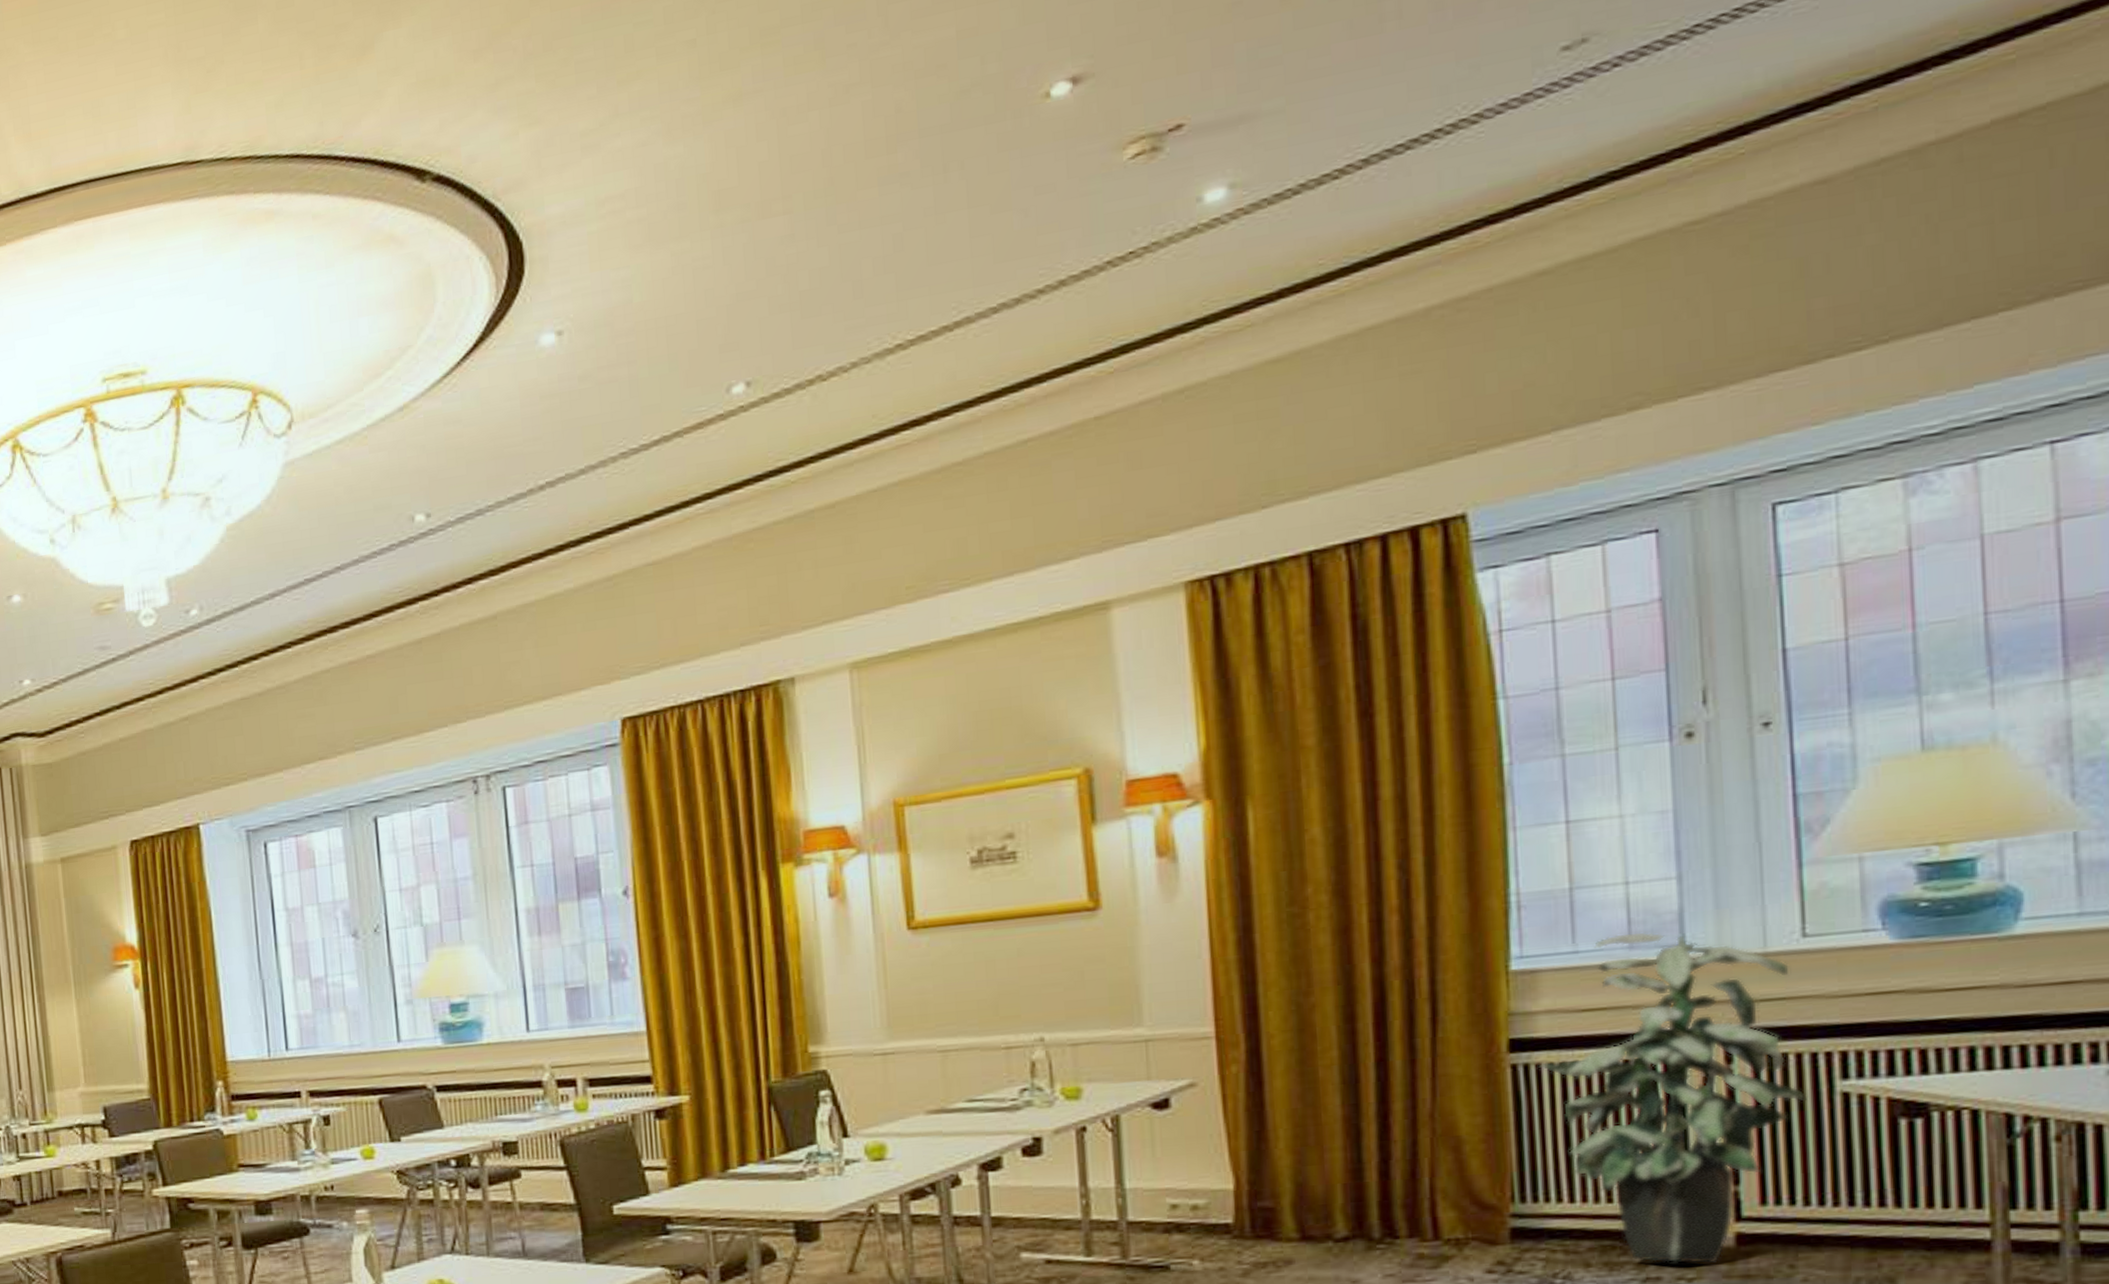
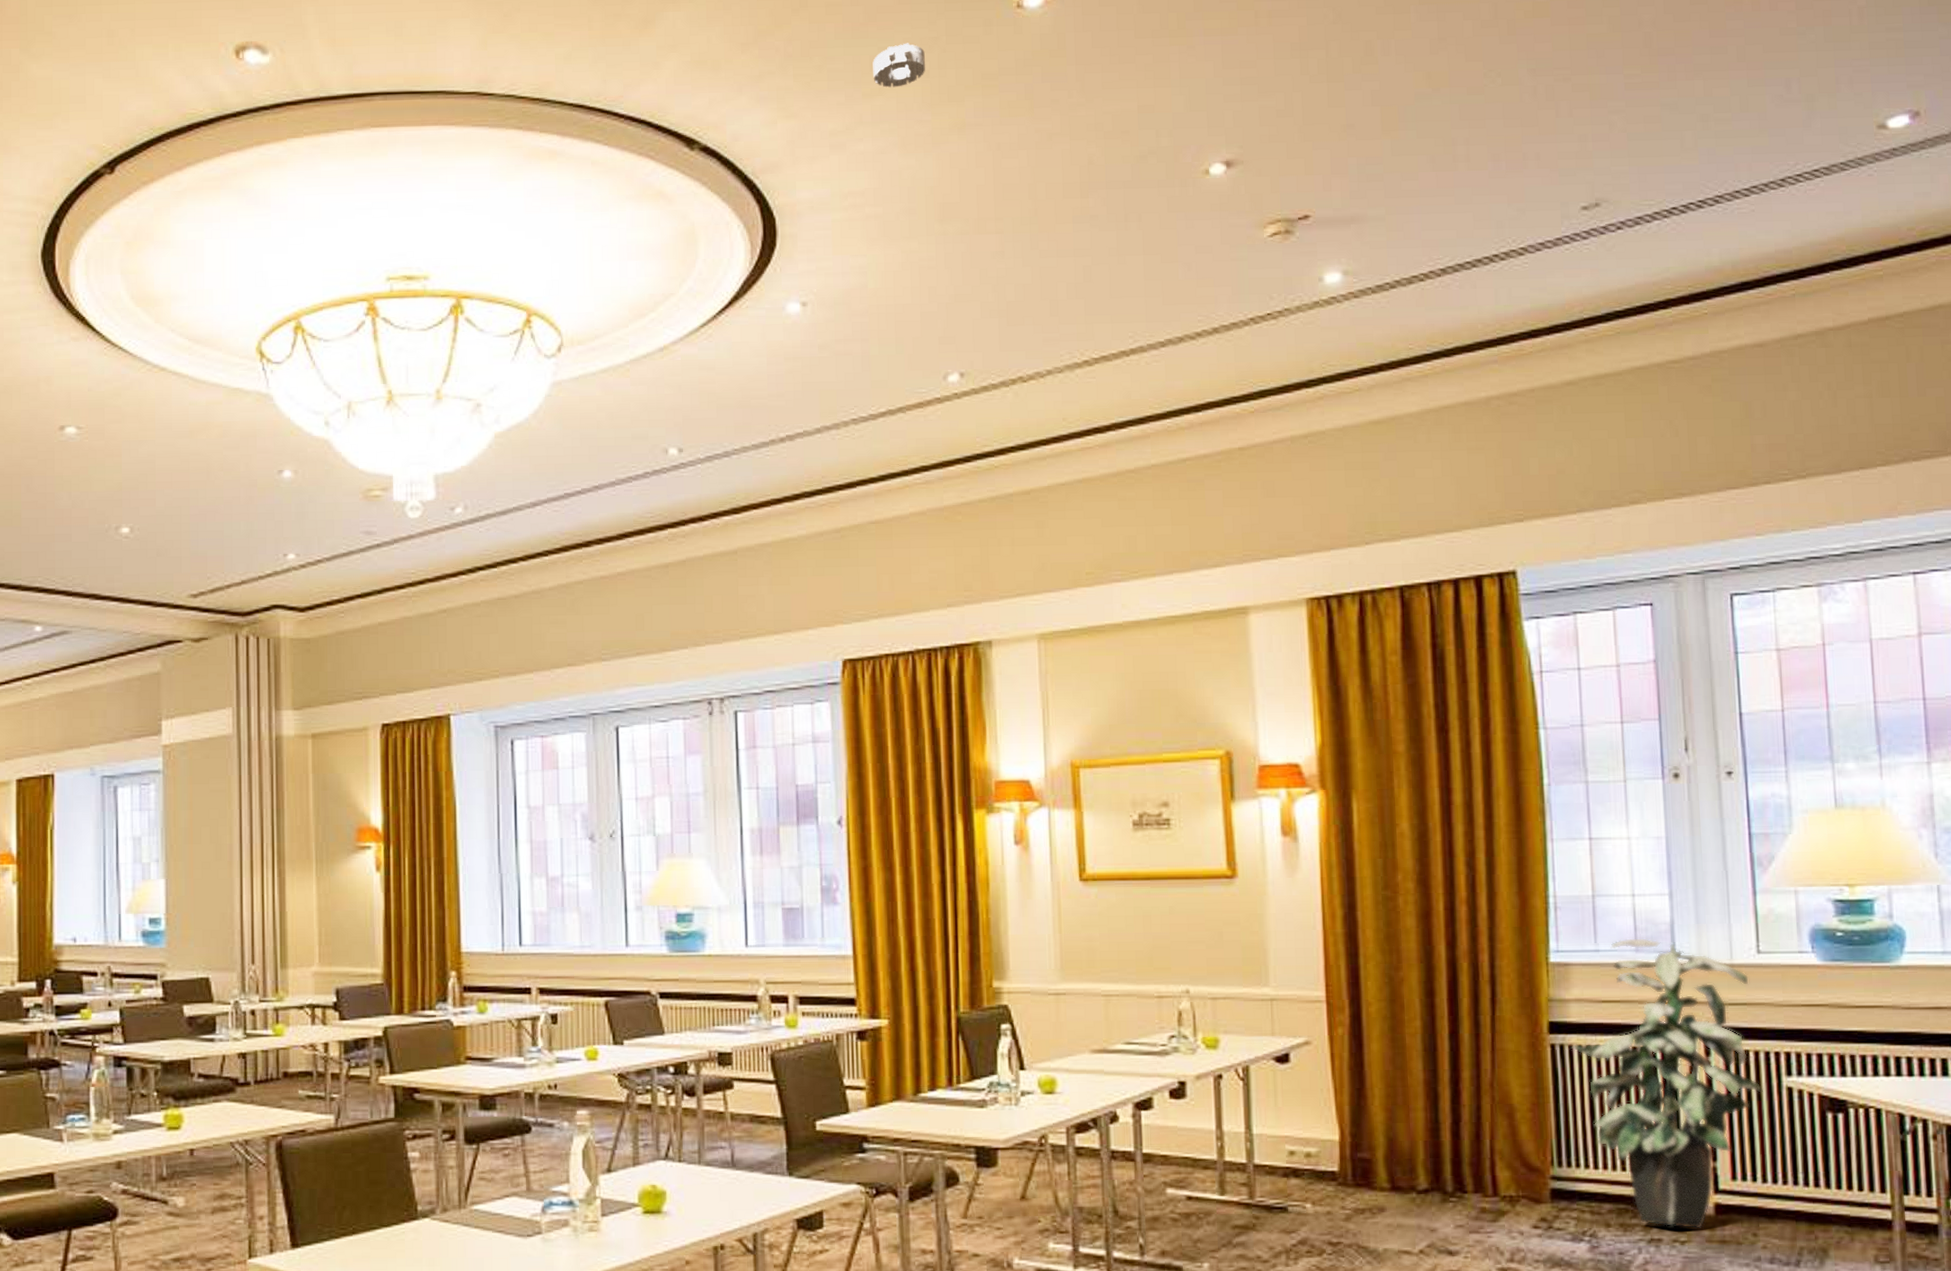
smoke detector: none [628,11,691,69] -> present [873,43,925,88]

